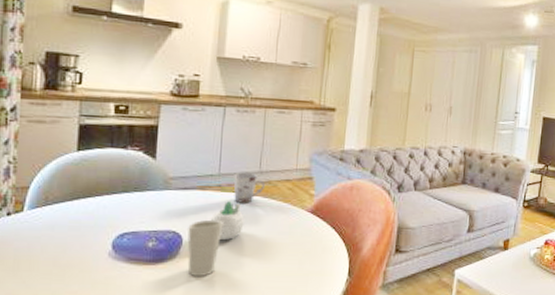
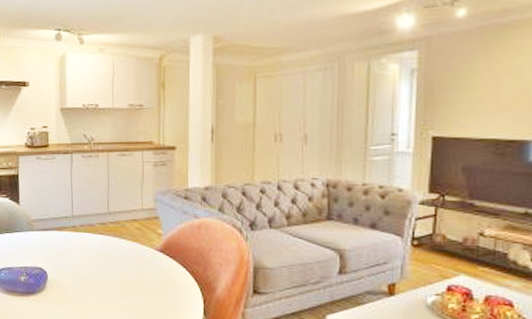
cup: present [187,220,223,276] -> none [51,258,80,309]
succulent planter: present [210,201,244,240] -> none [69,241,99,276]
cup: present [233,172,266,203] -> none [85,213,115,243]

